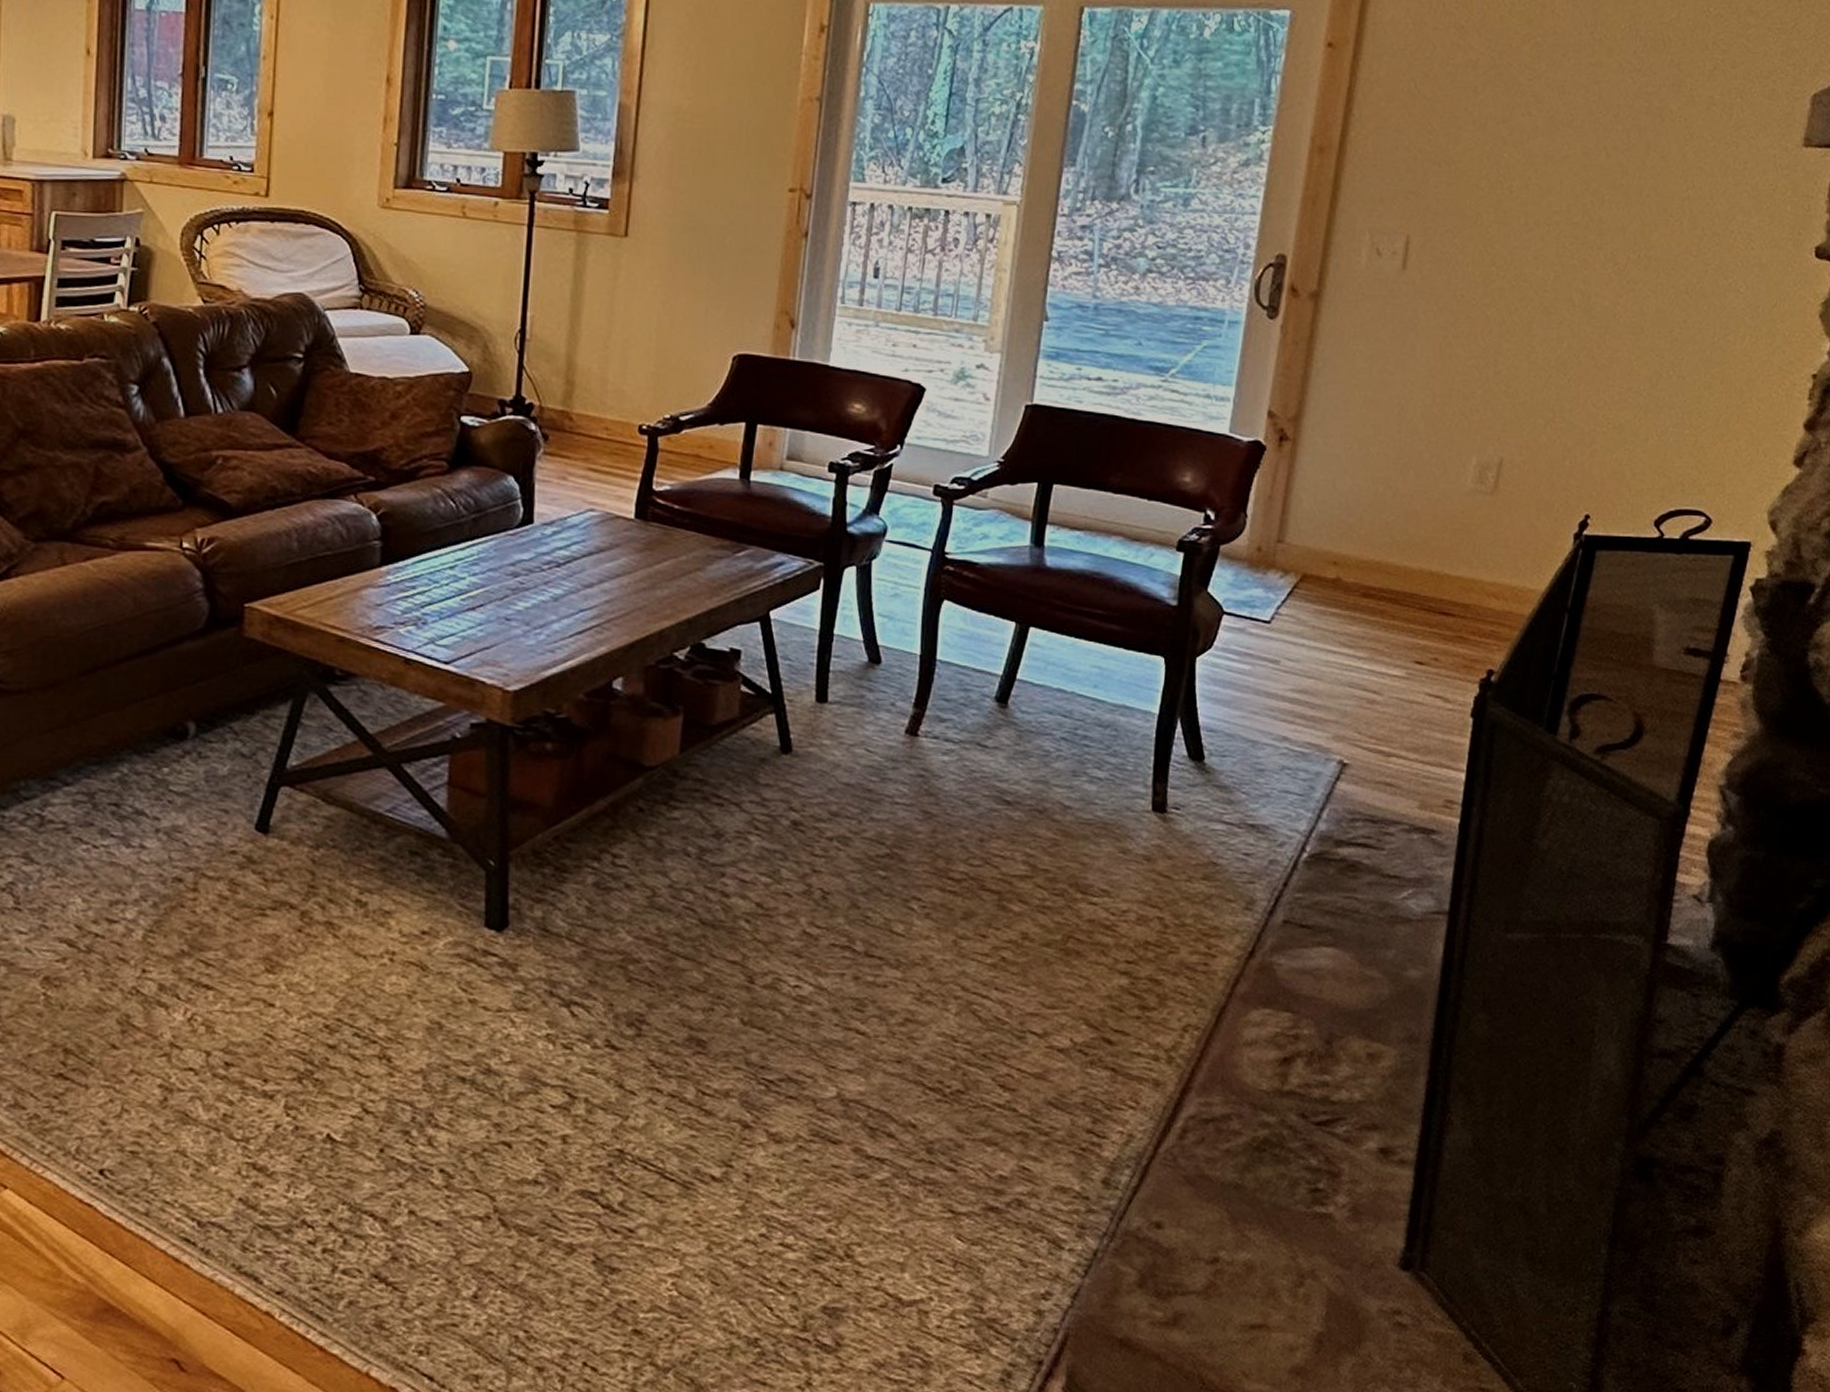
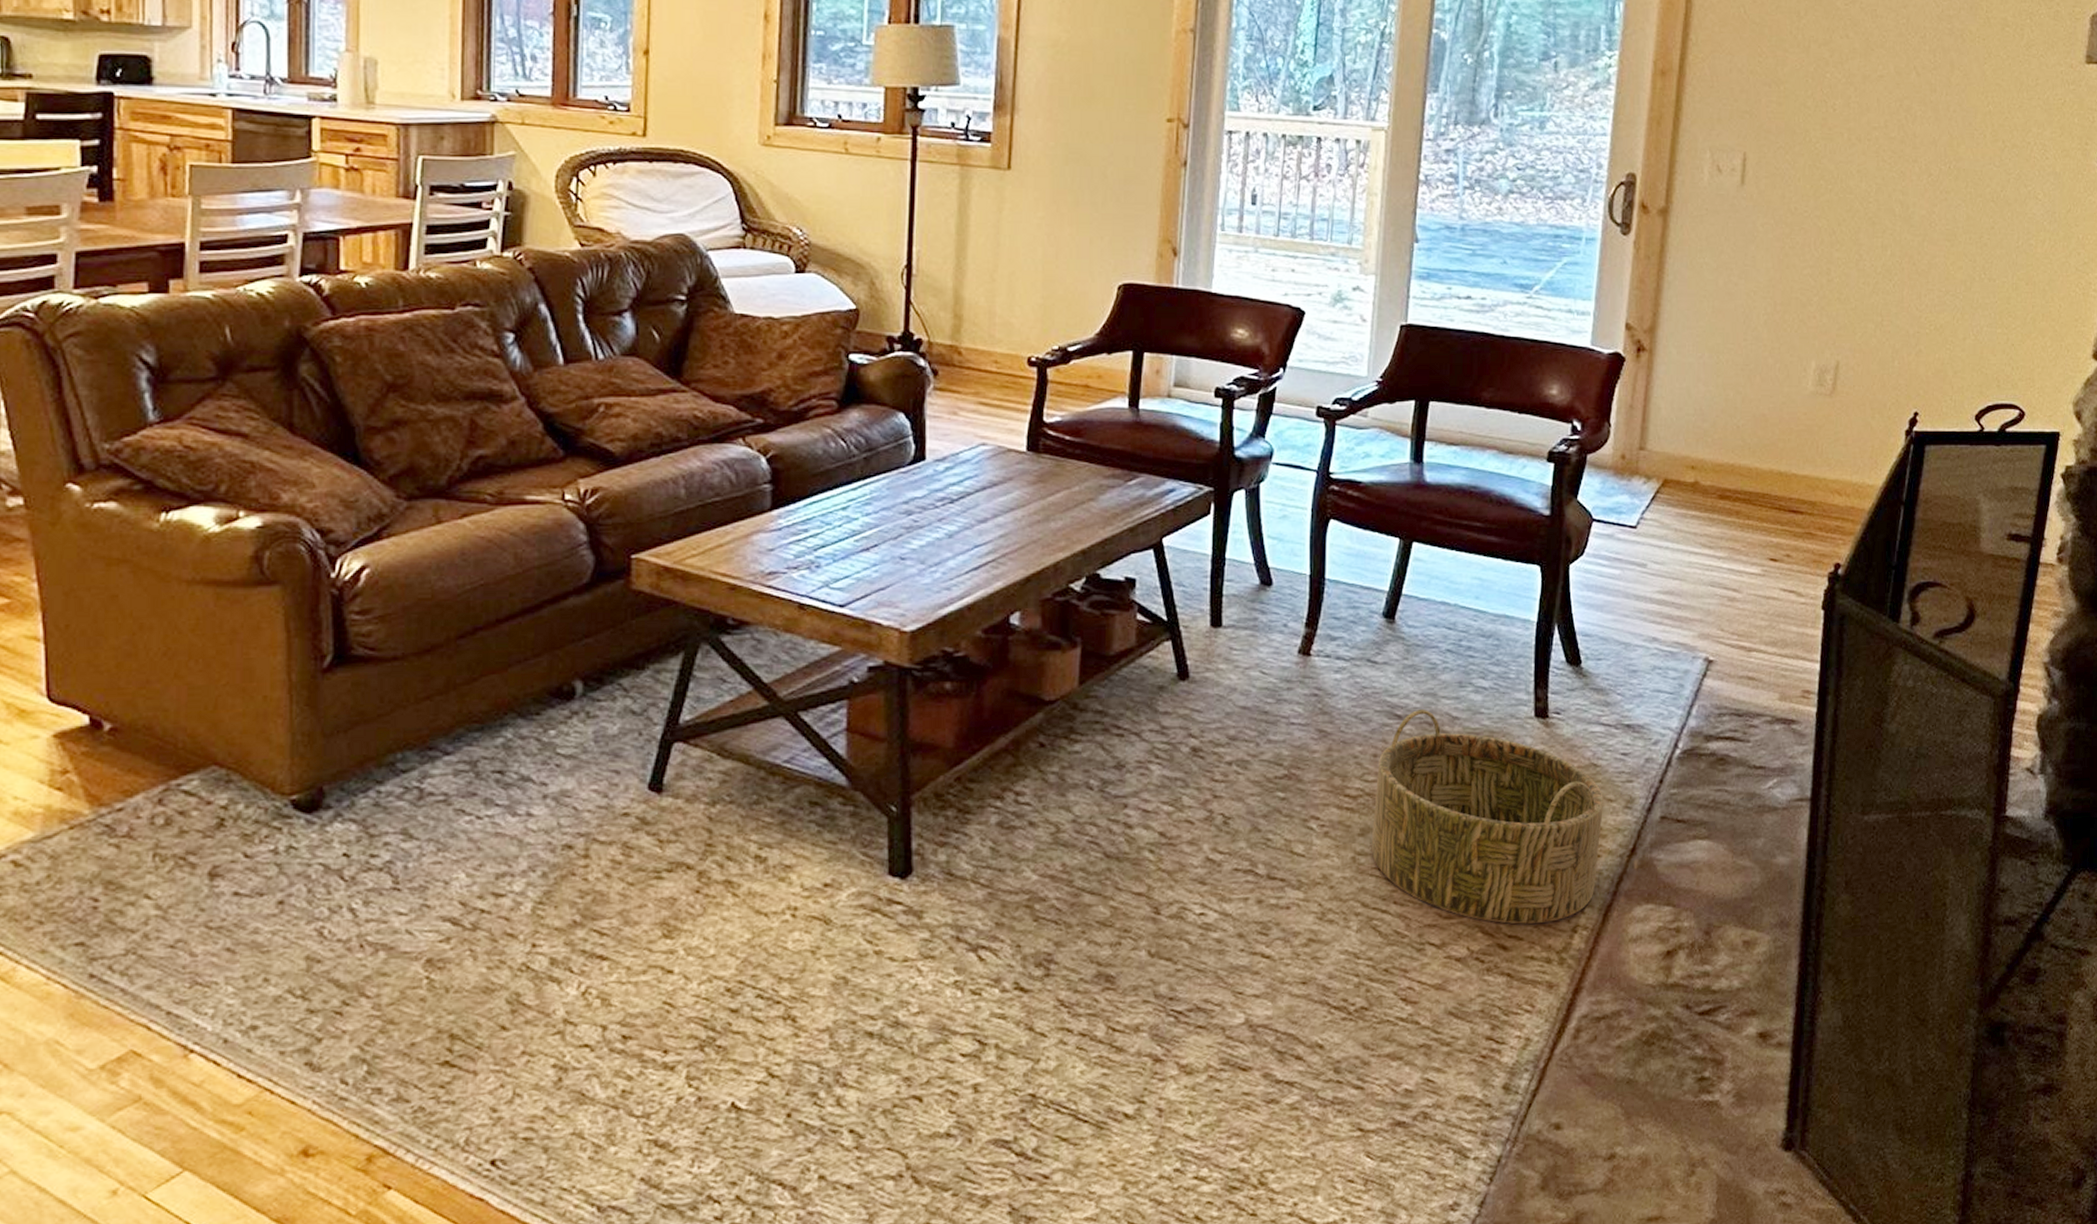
basket: none [973,797,1222,1019] -> present [1371,710,1603,925]

